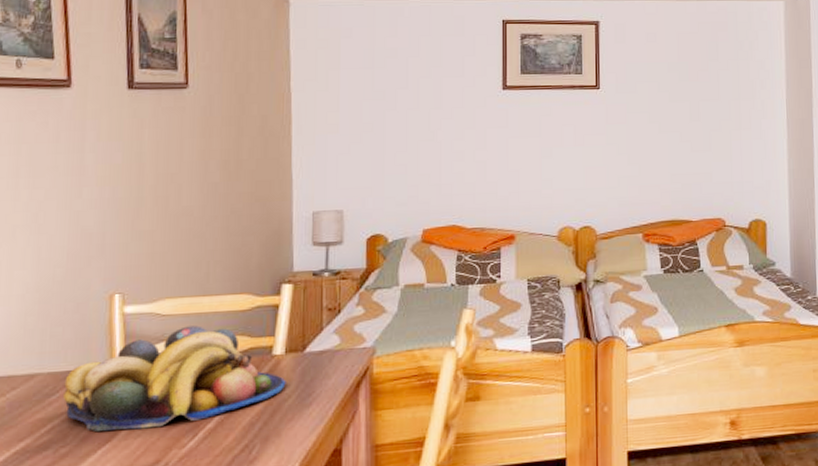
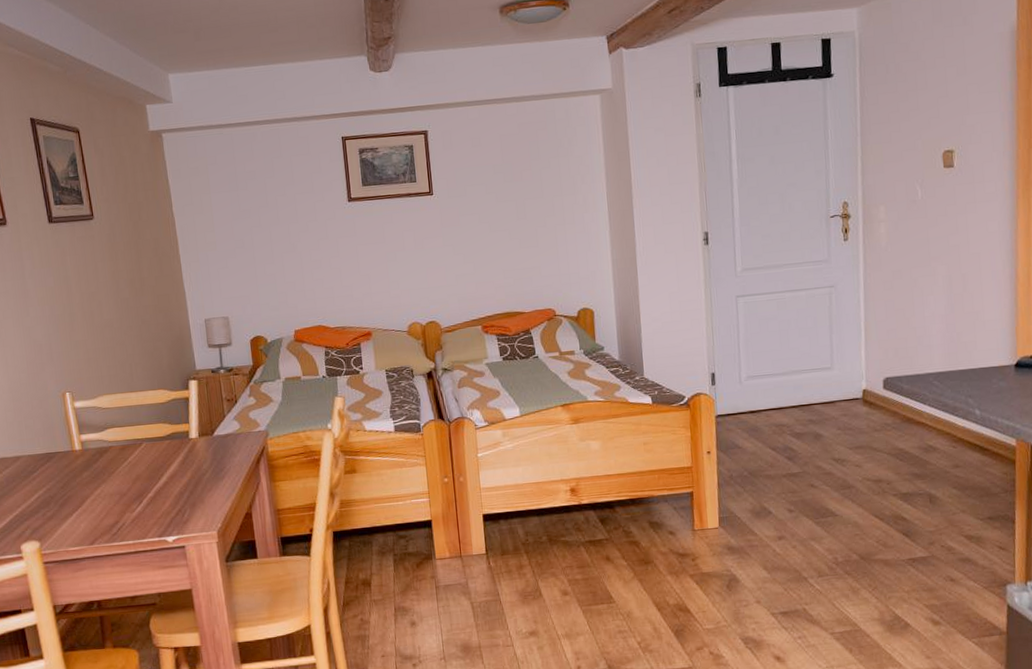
fruit bowl: present [63,325,286,431] -> none [41,416,203,500]

